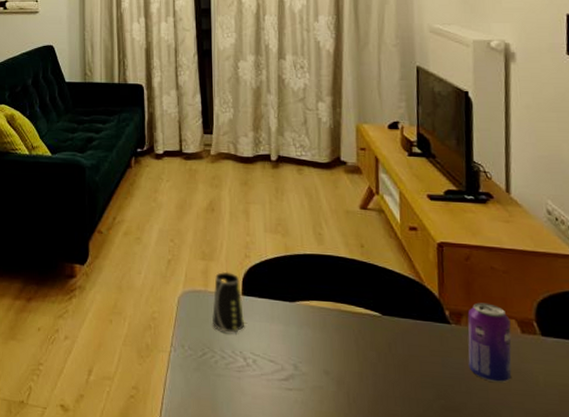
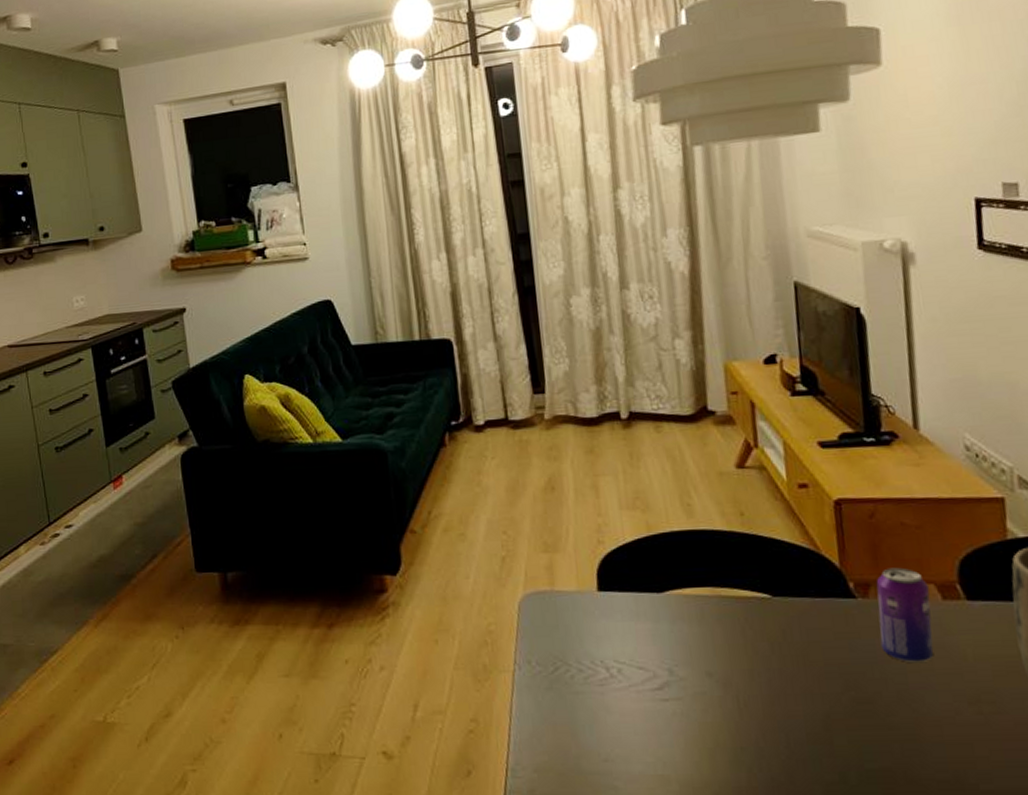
cup: present [212,271,244,333] -> none [561,563,603,639]

